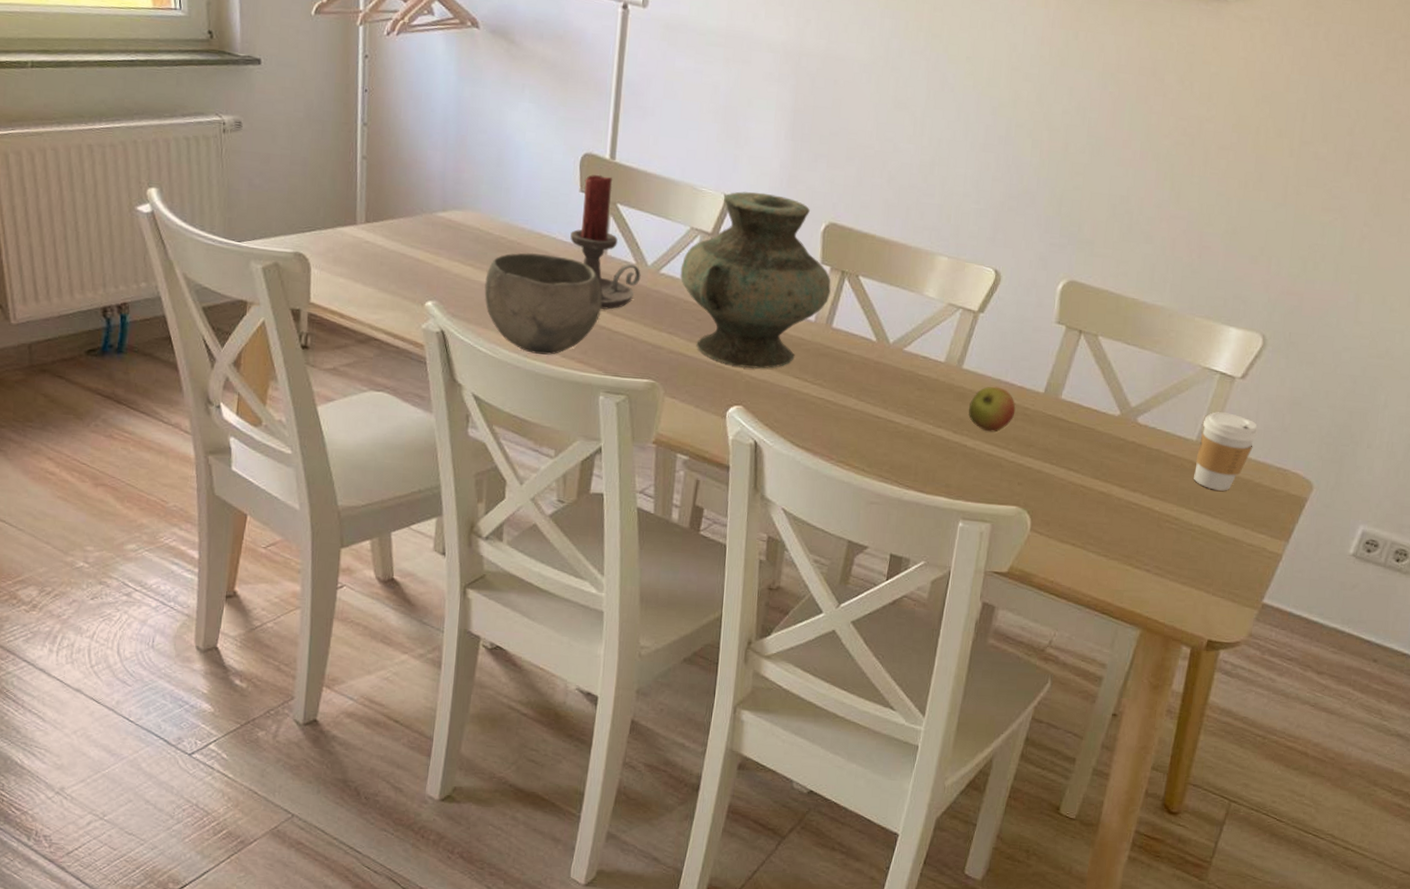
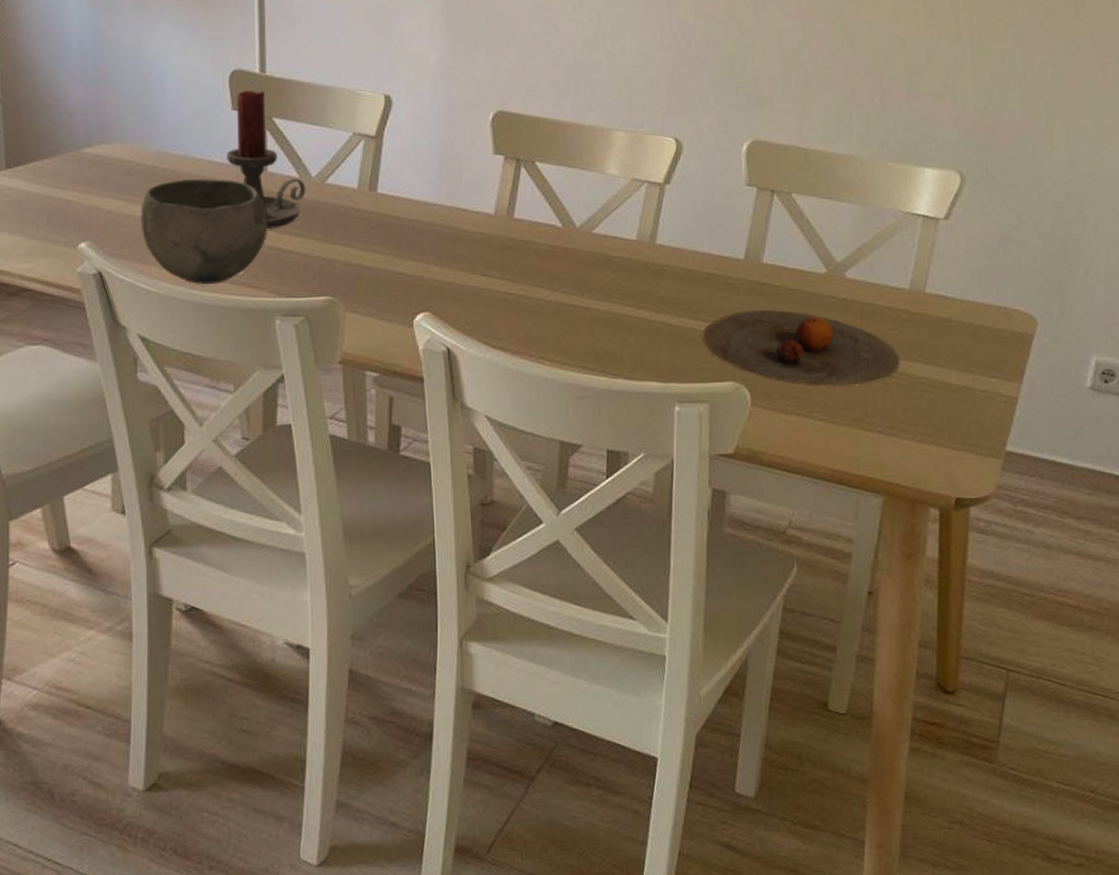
vase: present [680,191,831,369] -> none [347,88,508,271]
apple: present [968,386,1016,432] -> none [668,258,718,307]
plate: none [994,442,1177,525] -> present [702,310,900,387]
coffee cup: present [1194,412,1258,491] -> none [912,256,972,338]

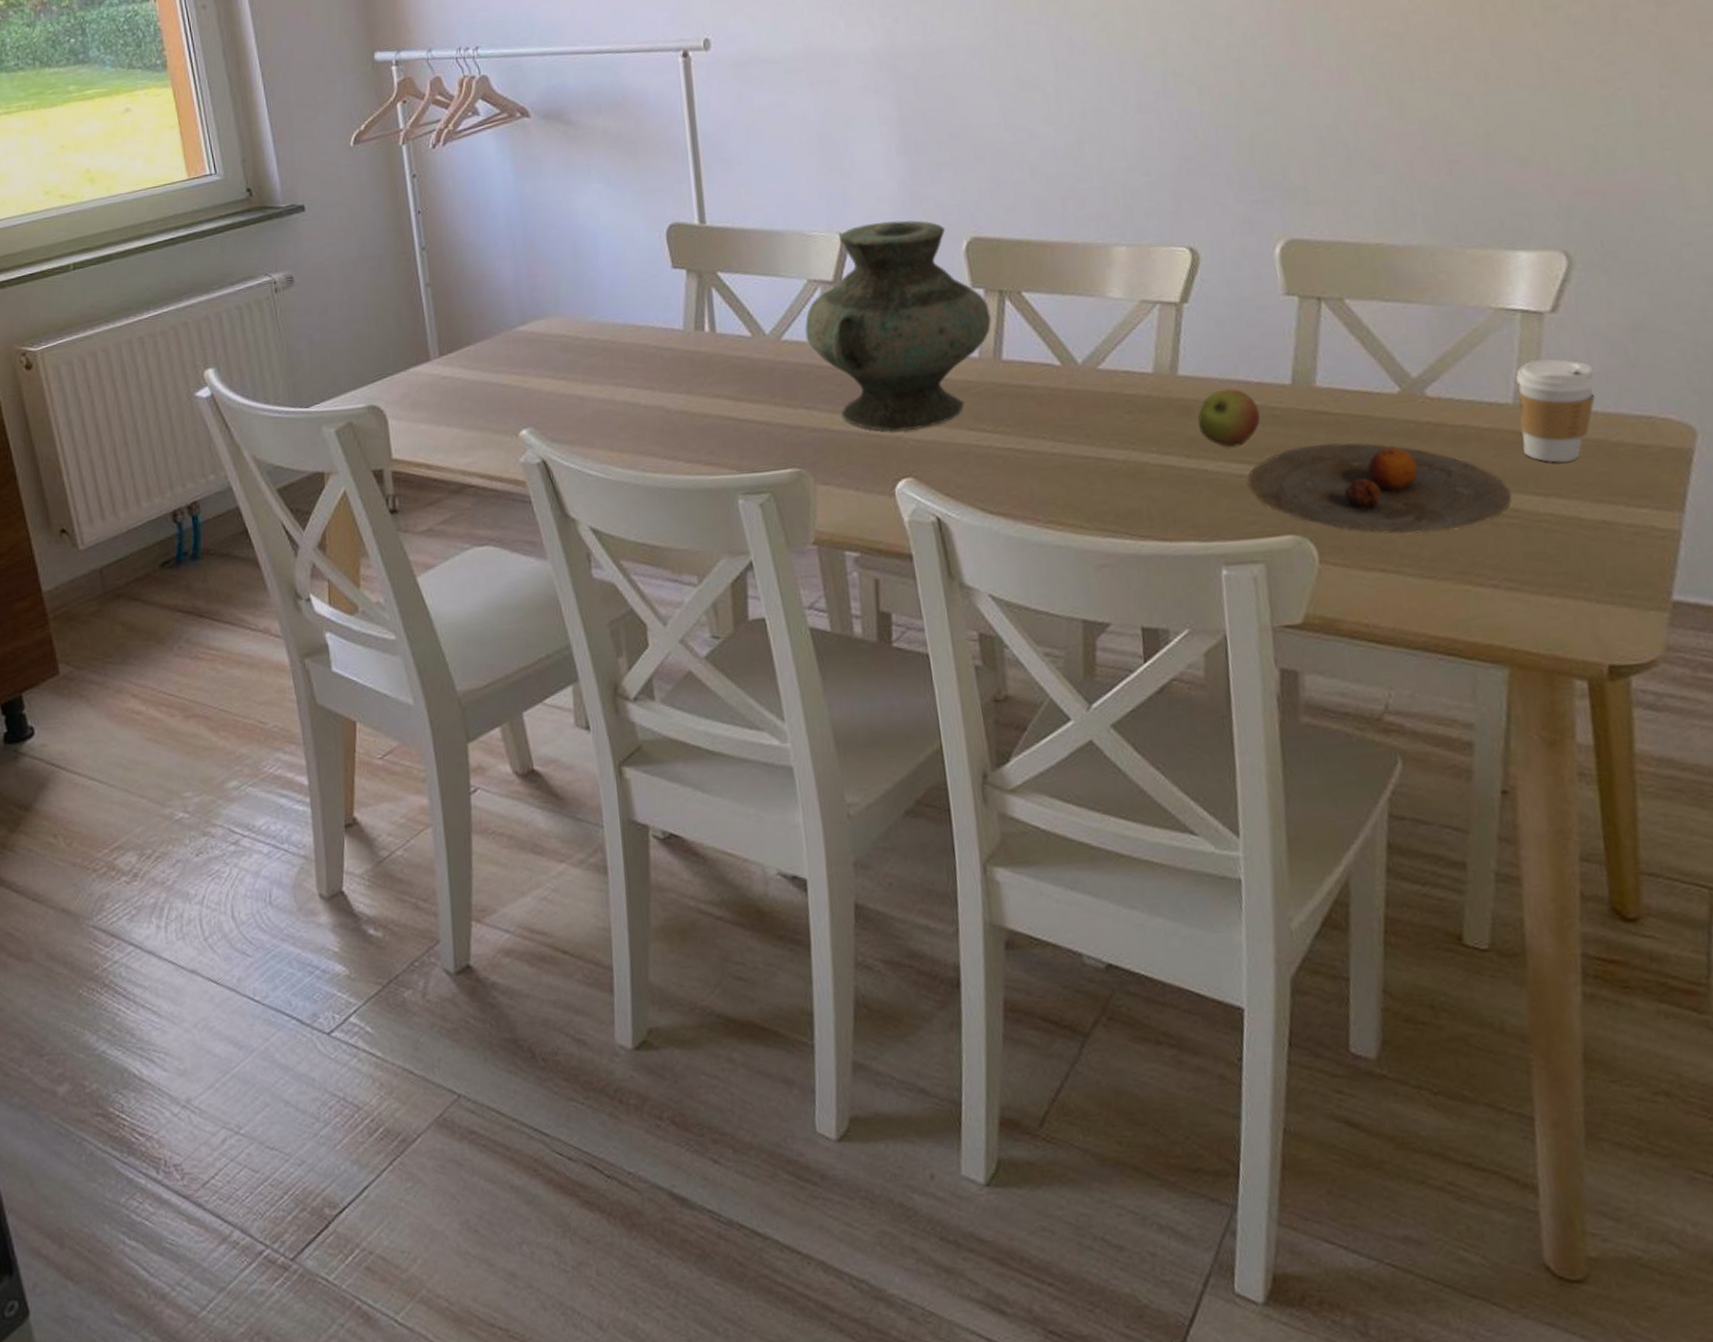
bowl: present [141,178,268,284] -> none [582,346,722,466]
candle holder: present [227,90,306,230] -> none [670,243,761,398]
vase: none [347,88,508,271] -> present [805,220,991,431]
apple: none [668,258,718,307] -> present [1198,388,1261,448]
coffee cup: none [912,256,972,338] -> present [1515,359,1597,463]

